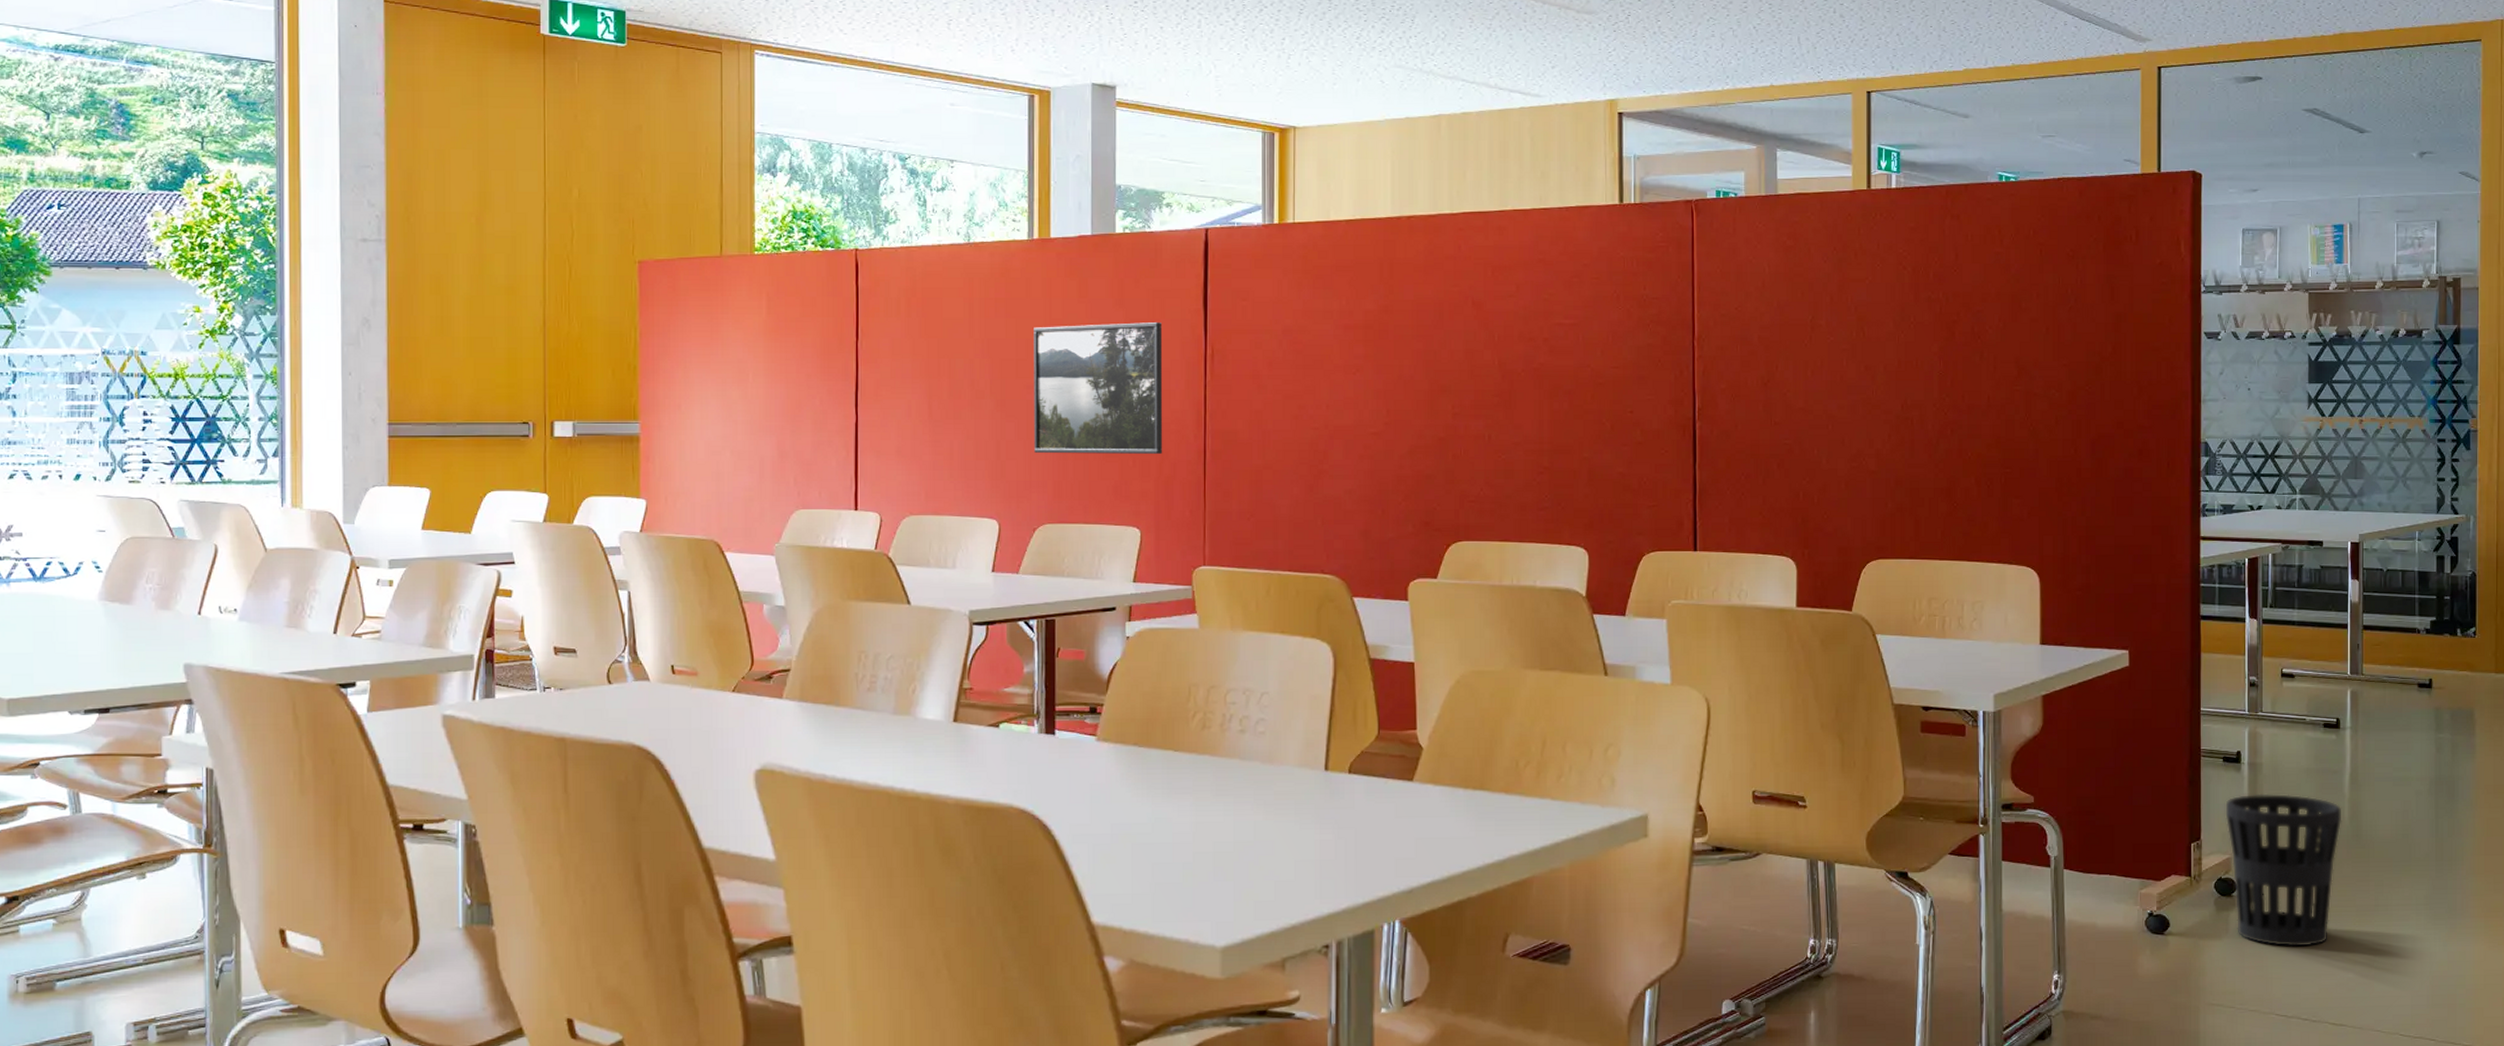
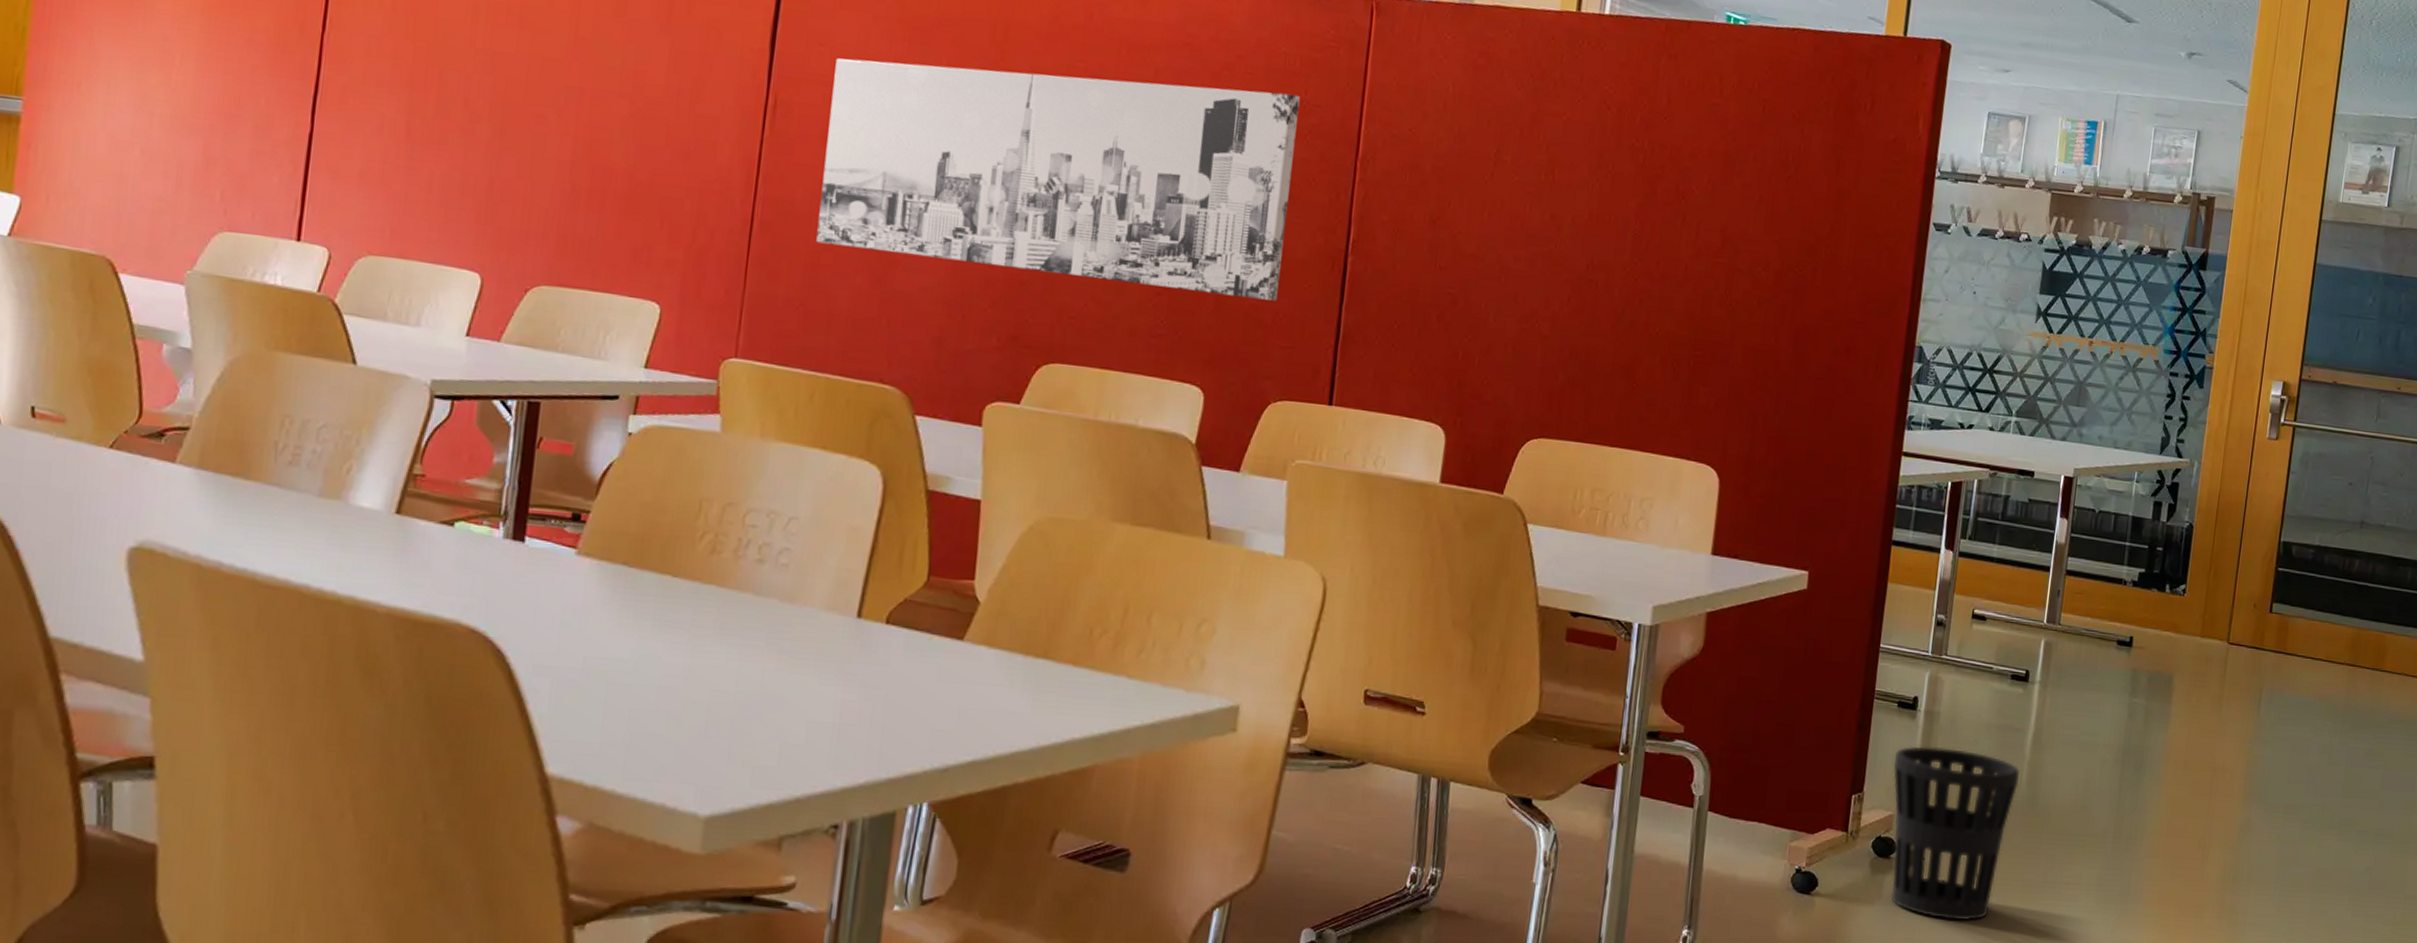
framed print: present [1034,322,1163,455] -> none [537,44,717,218]
wall art: none [1257,291,1640,468] -> present [816,58,1300,301]

